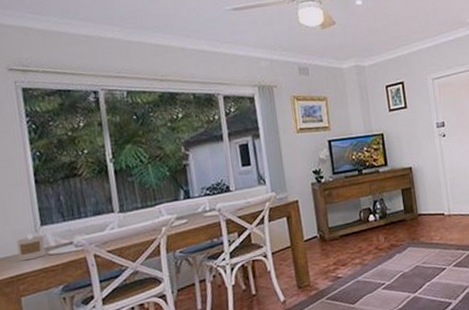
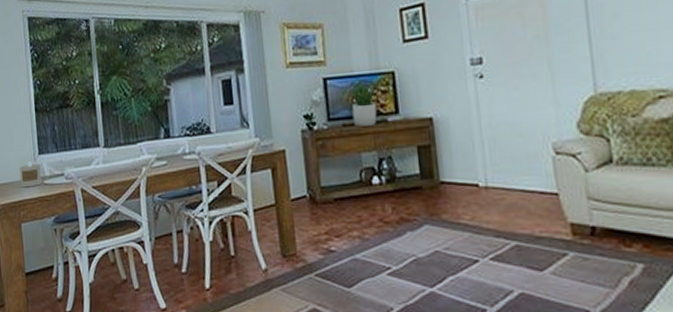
planter: none [351,142,371,179] -> present [352,82,377,128]

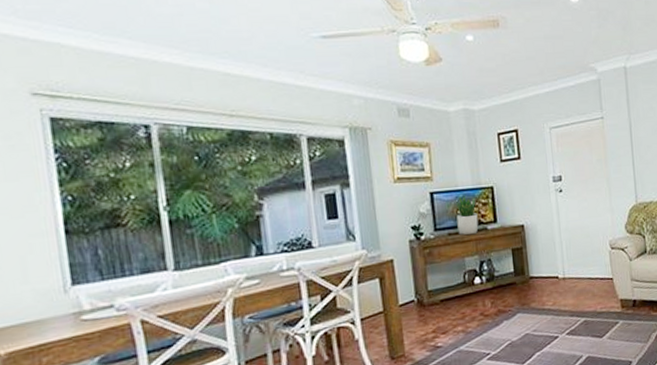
candle: present [19,161,42,188] -> none [38,294,78,328]

